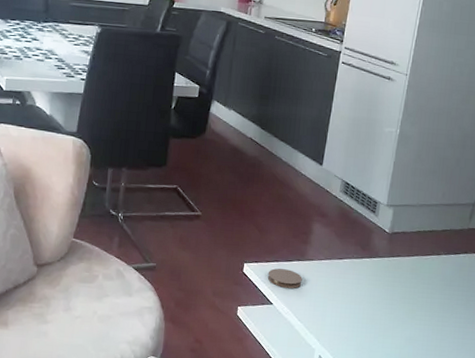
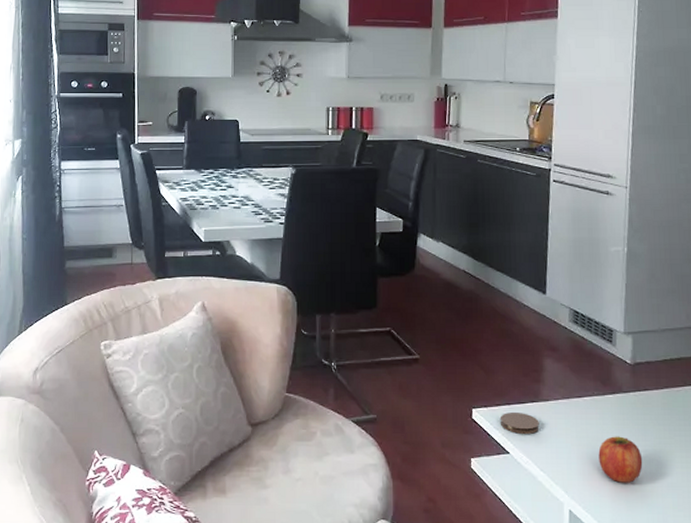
fruit: none [350,294,388,335] -> present [598,436,643,483]

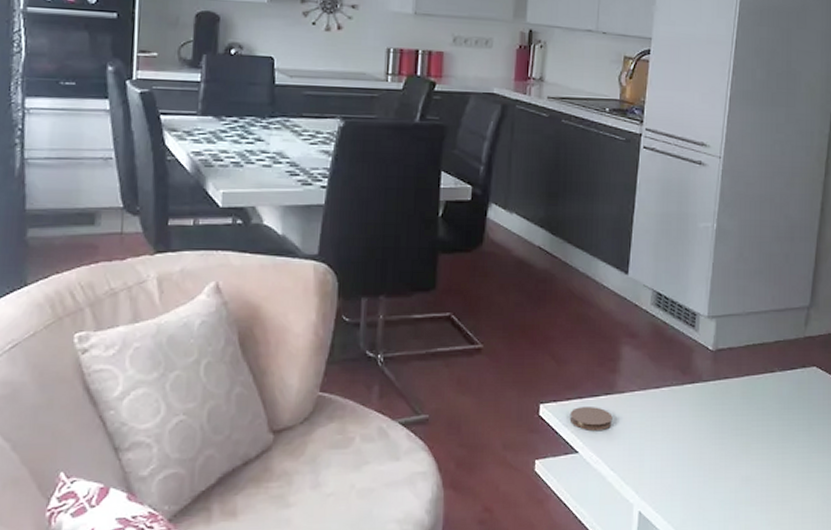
fruit: present [598,436,643,483] -> none [673,429,718,479]

